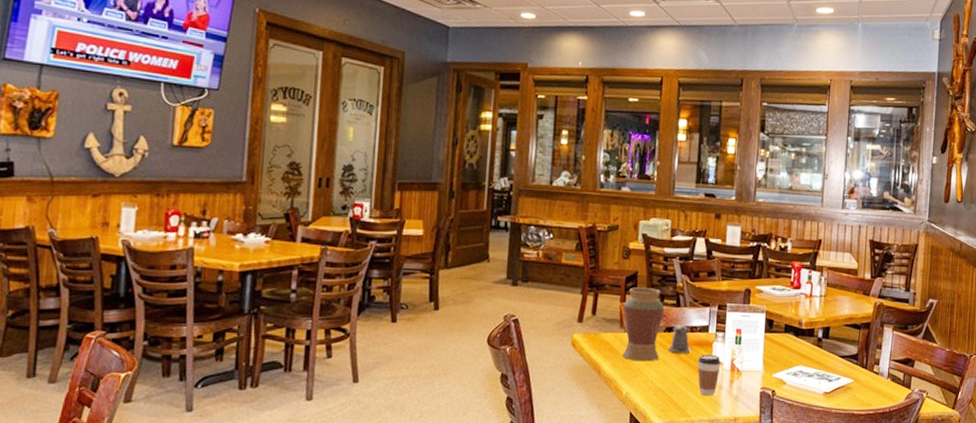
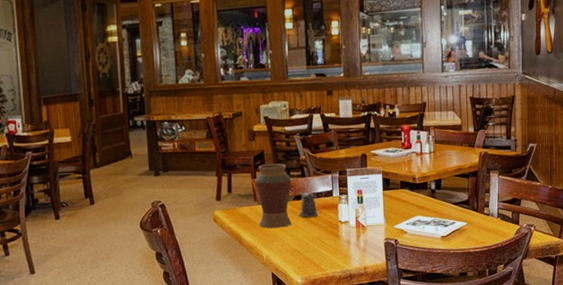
coffee cup: present [697,354,721,396] -> none [326,214,347,251]

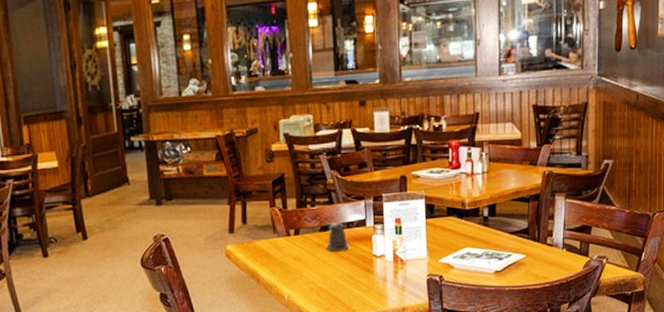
vase: present [255,163,292,229] -> none [274,188,318,265]

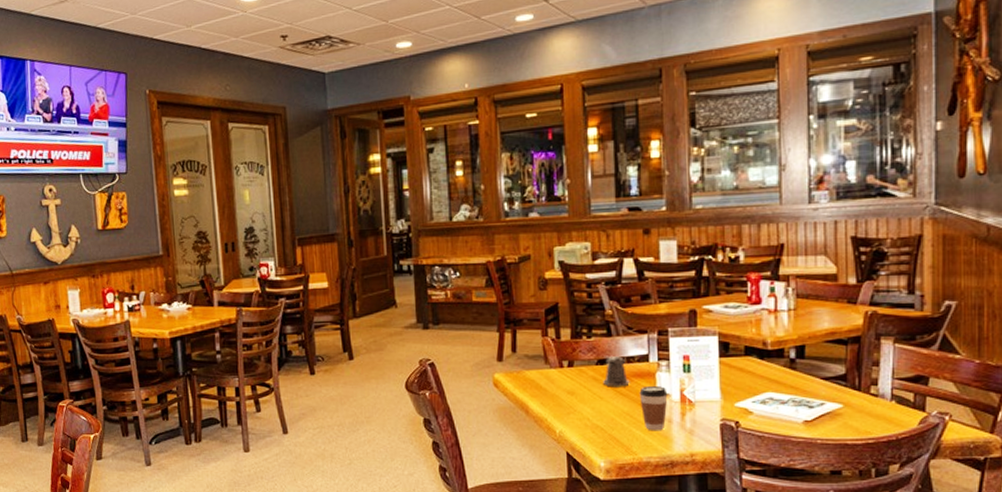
coffee cup: none [358,247,383,290] -> present [639,385,668,431]

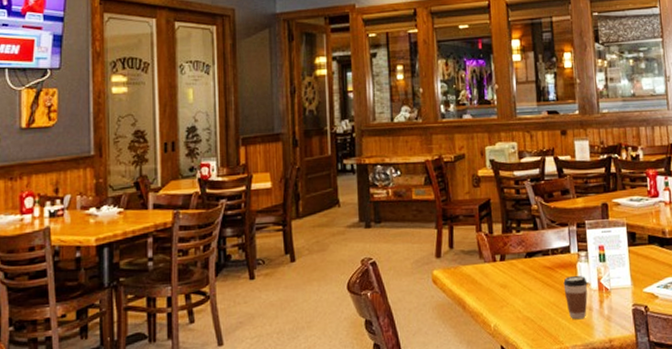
pepper shaker: present [603,355,630,387] -> none [532,248,555,279]

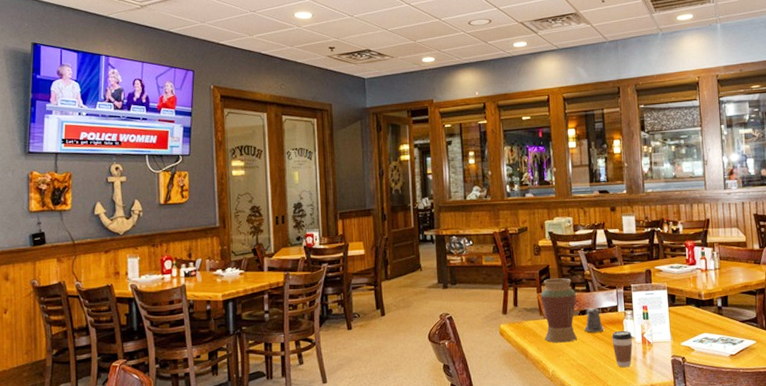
vase: none [480,214,523,292] -> present [540,278,577,343]
pepper shaker: none [532,248,555,279] -> present [584,307,604,333]

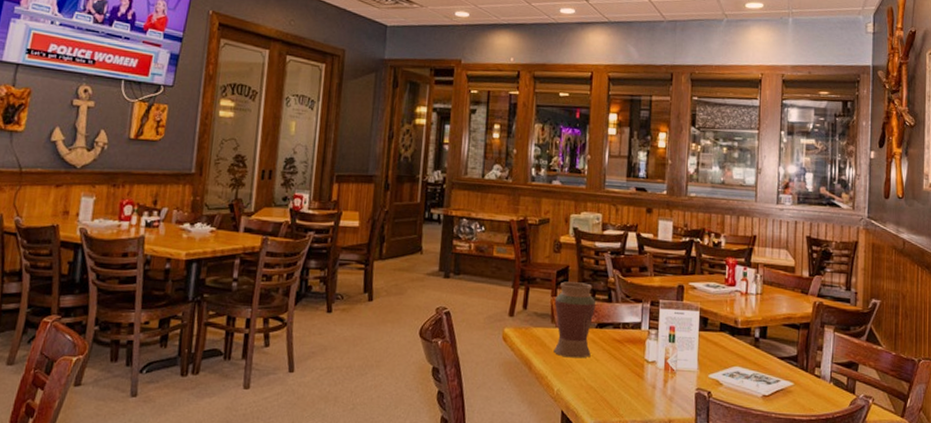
pepper shaker: present [584,307,604,333] -> none [600,320,623,351]
coffee cup: present [611,330,633,368] -> none [630,351,654,396]

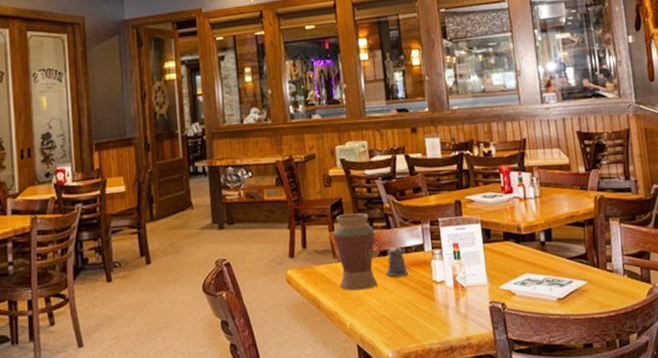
pepper shaker: none [600,320,623,351] -> present [386,247,409,277]

